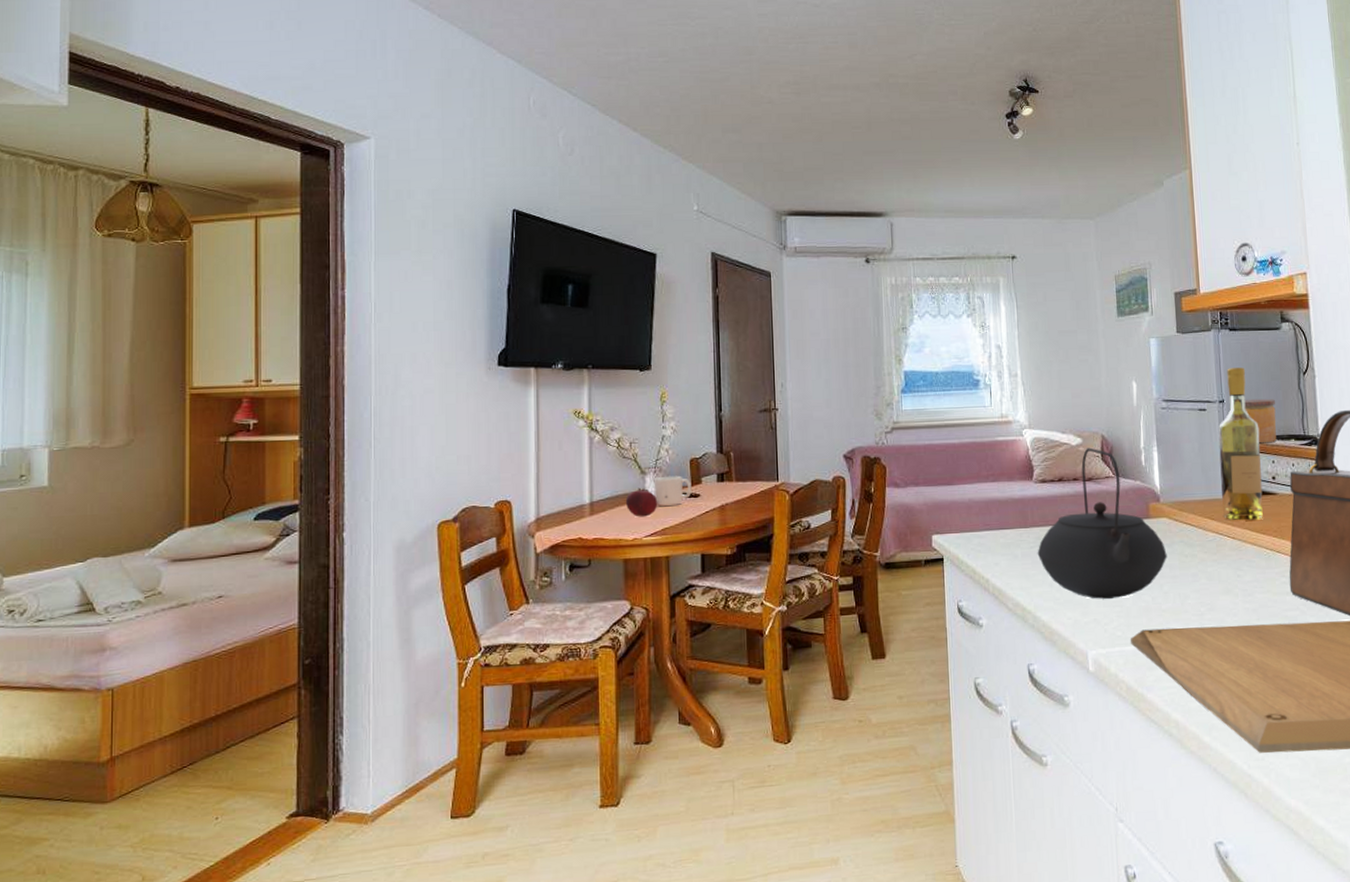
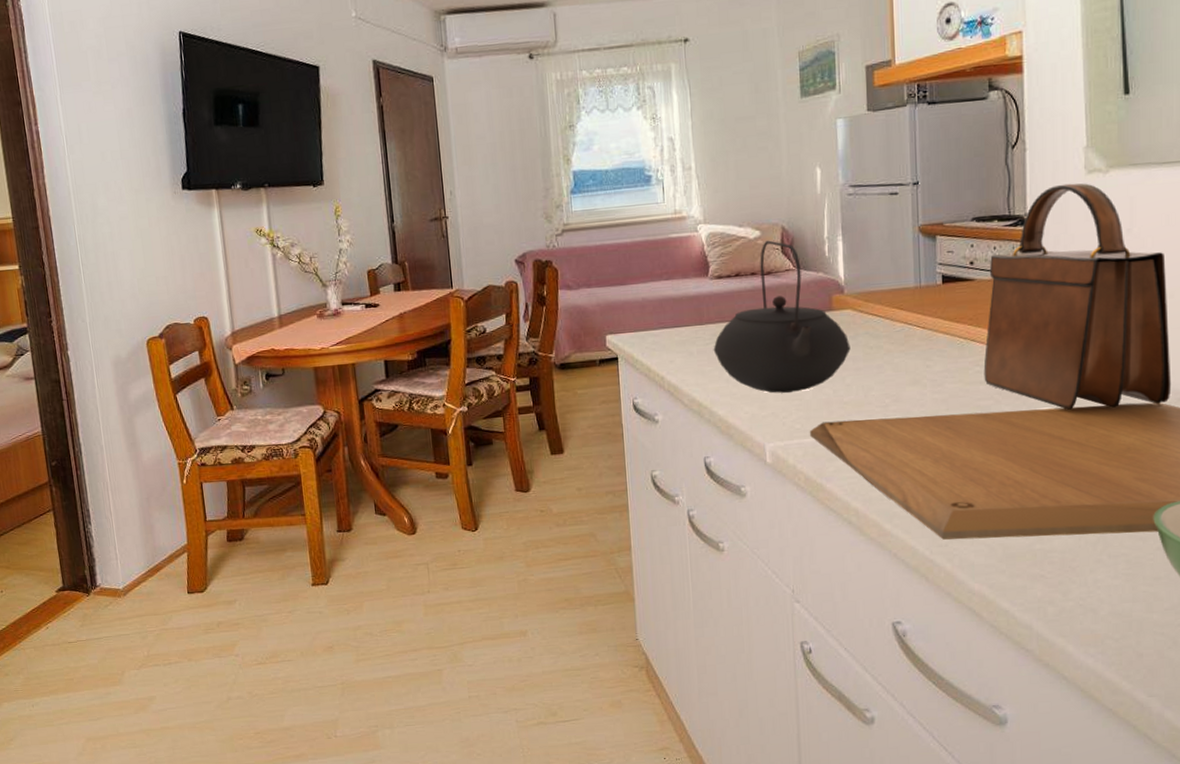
fruit: present [625,487,658,517] -> none [310,300,341,328]
mug: present [653,475,692,507] -> none [335,287,371,318]
bottle: present [1218,367,1263,521] -> none [911,145,959,310]
jar: present [1244,398,1277,444] -> none [942,177,978,227]

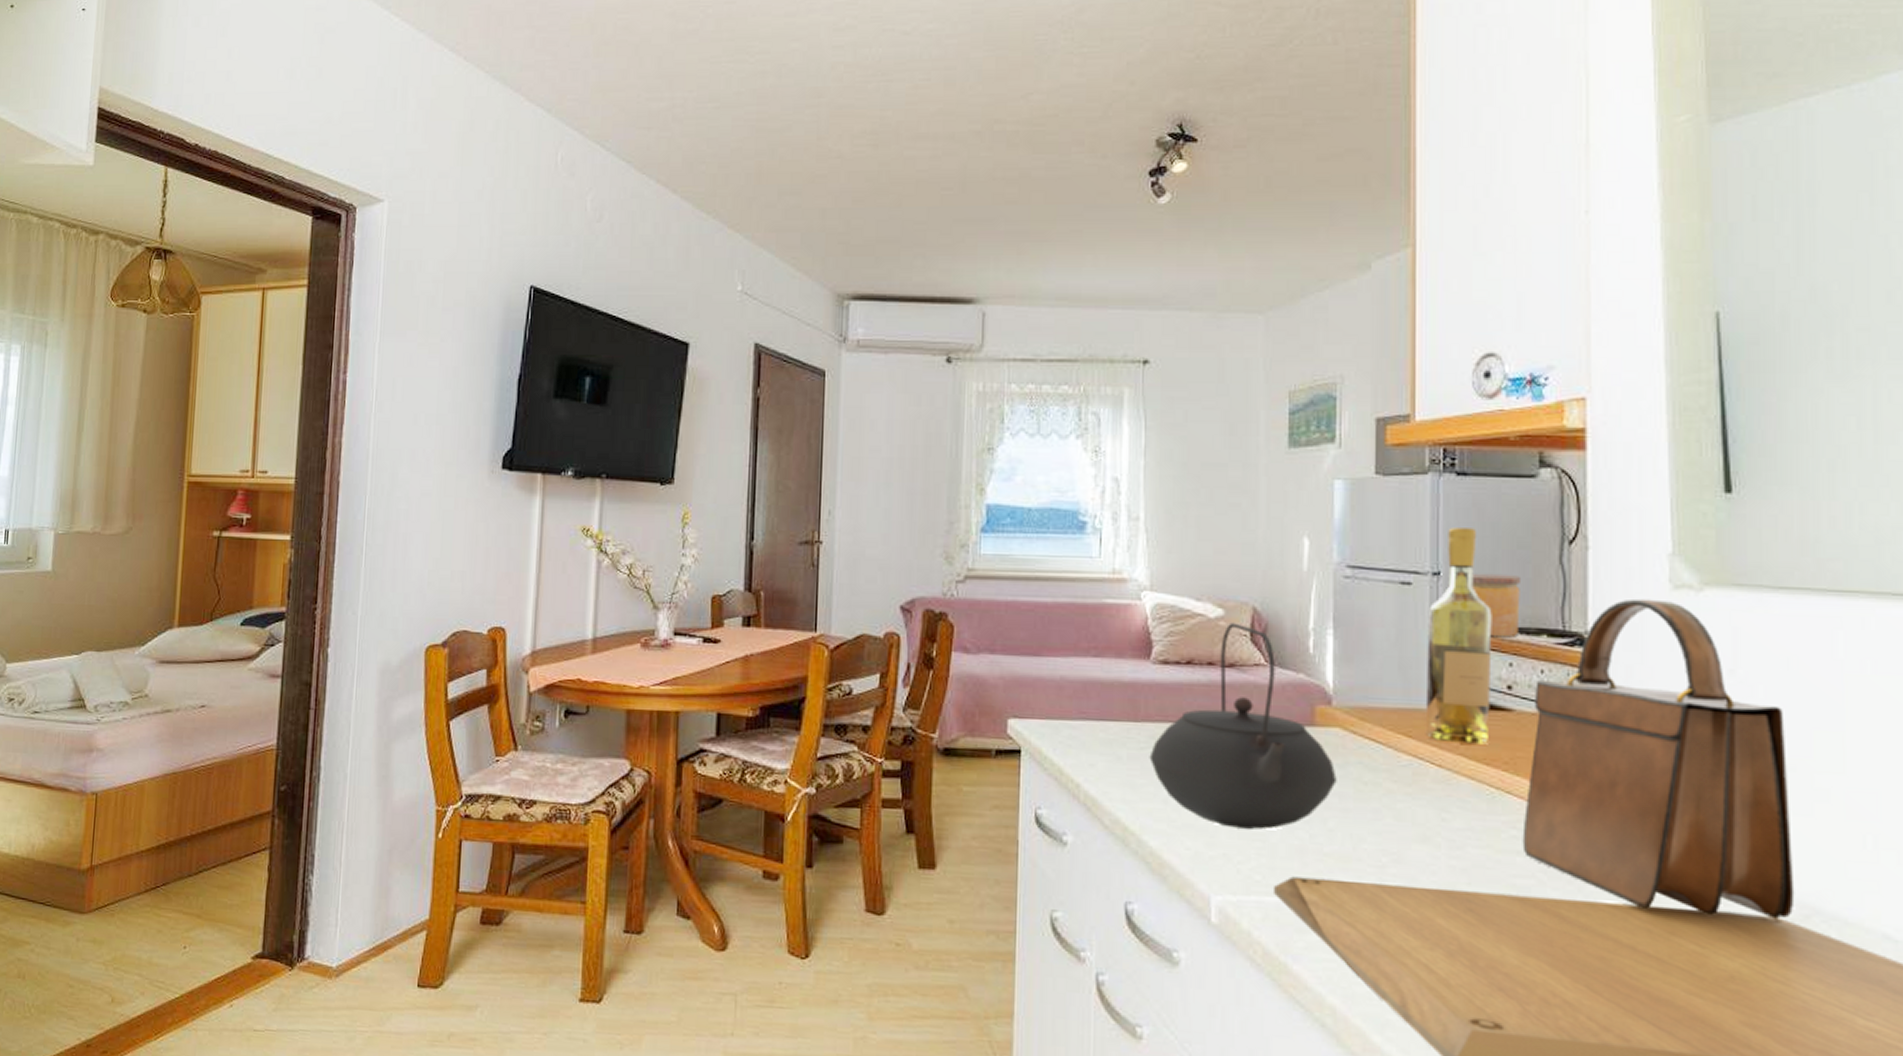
bottle: none [911,145,959,310] -> present [1425,528,1492,745]
jar: none [942,177,978,227] -> present [1472,573,1520,638]

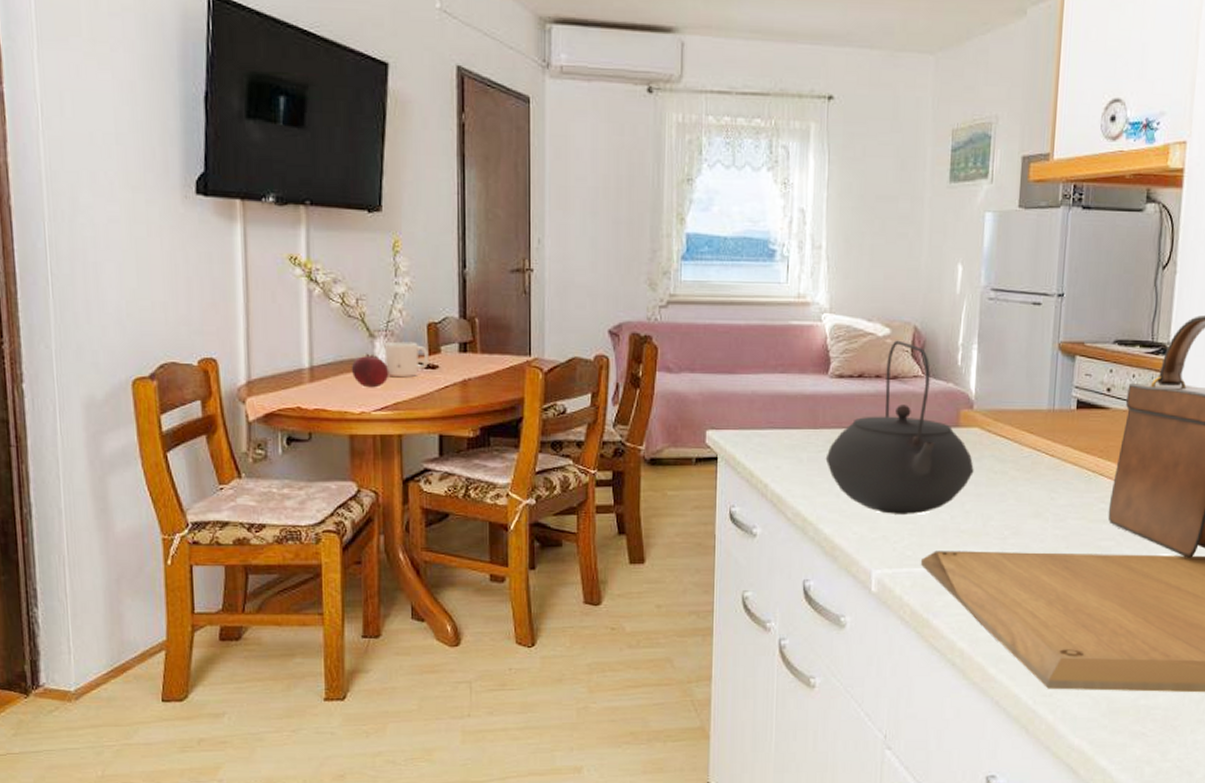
fruit: none [633,625,671,661] -> present [351,353,389,388]
mug: none [667,614,712,652] -> present [384,341,429,378]
bottle: present [1425,528,1492,745] -> none [1043,255,1101,437]
jar: present [1472,573,1520,638] -> none [1087,294,1124,349]

